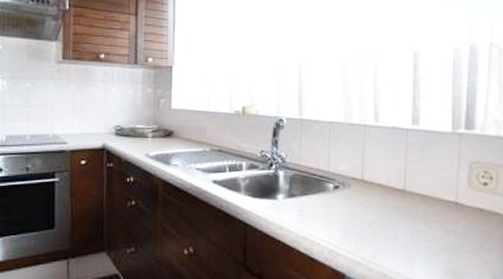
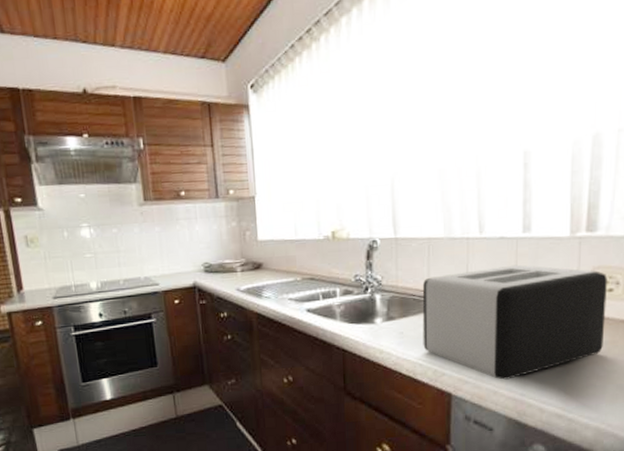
toaster: none [321,153,483,263] -> present [422,264,607,380]

